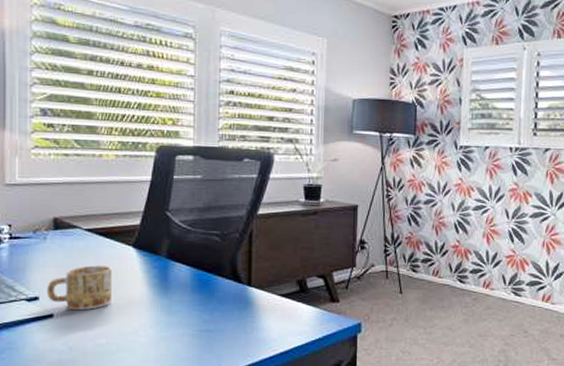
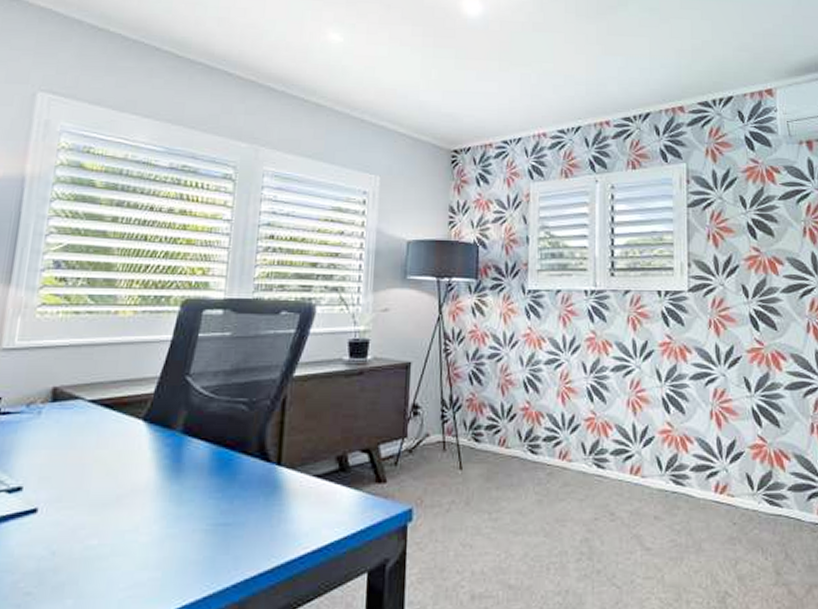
mug: present [46,265,112,311] -> none [32,445,115,503]

